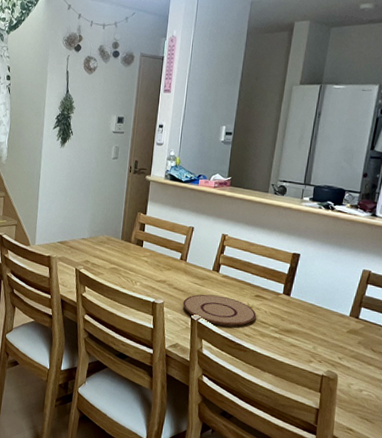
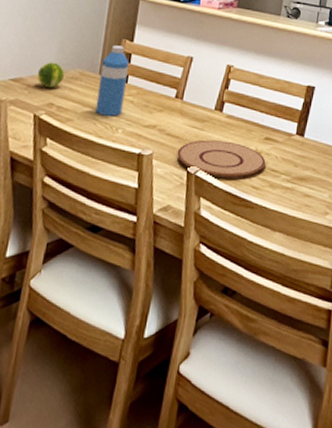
fruit: none [76,229,96,249] -> present [37,62,64,88]
water bottle: none [119,217,143,272] -> present [95,45,129,116]

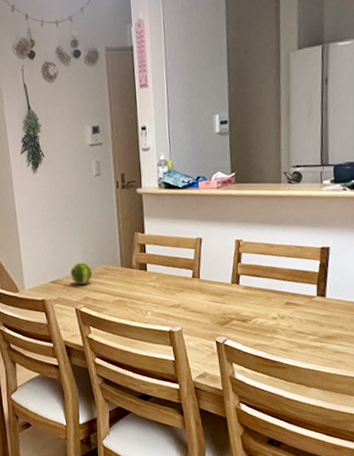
water bottle: present [95,45,129,116] -> none [121,238,148,302]
plate: present [177,140,266,178] -> none [203,310,290,344]

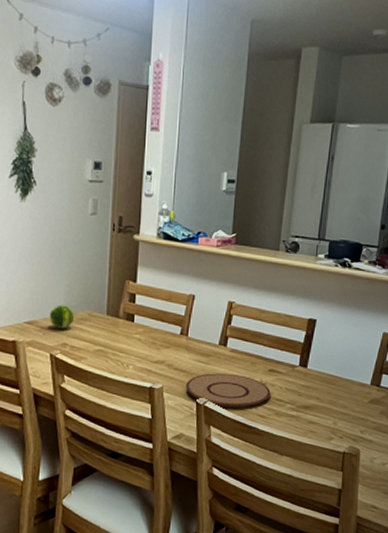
plate: none [203,310,290,344] -> present [186,373,271,408]

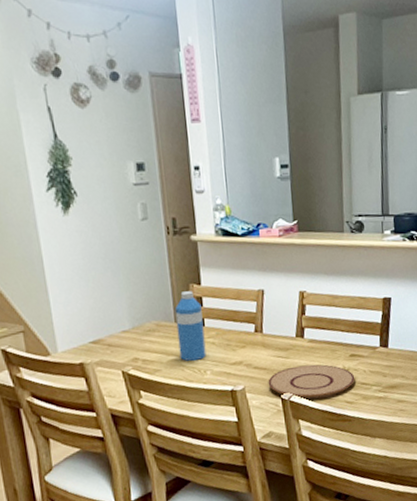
fruit: present [49,305,74,329] -> none [114,318,141,344]
water bottle: none [106,286,134,354] -> present [174,291,206,361]

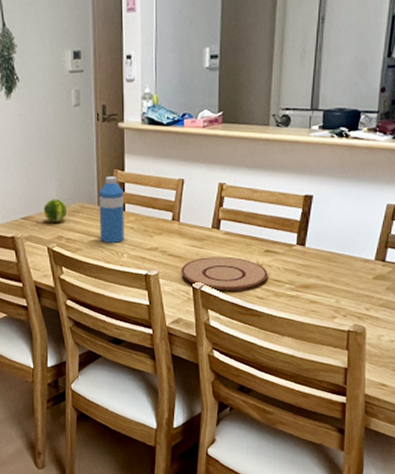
fruit: none [114,318,141,344] -> present [43,199,67,222]

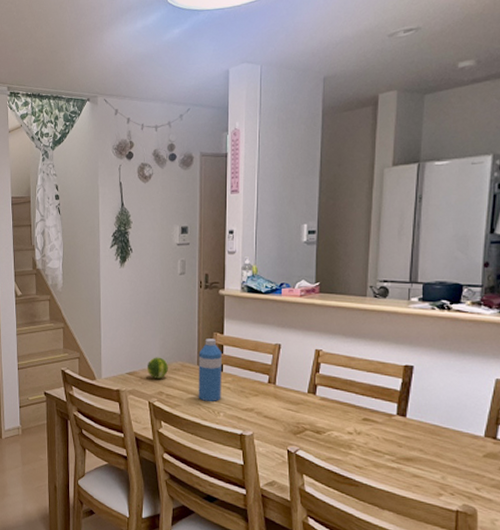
plate: present [181,256,268,291] -> none [276,421,366,458]

